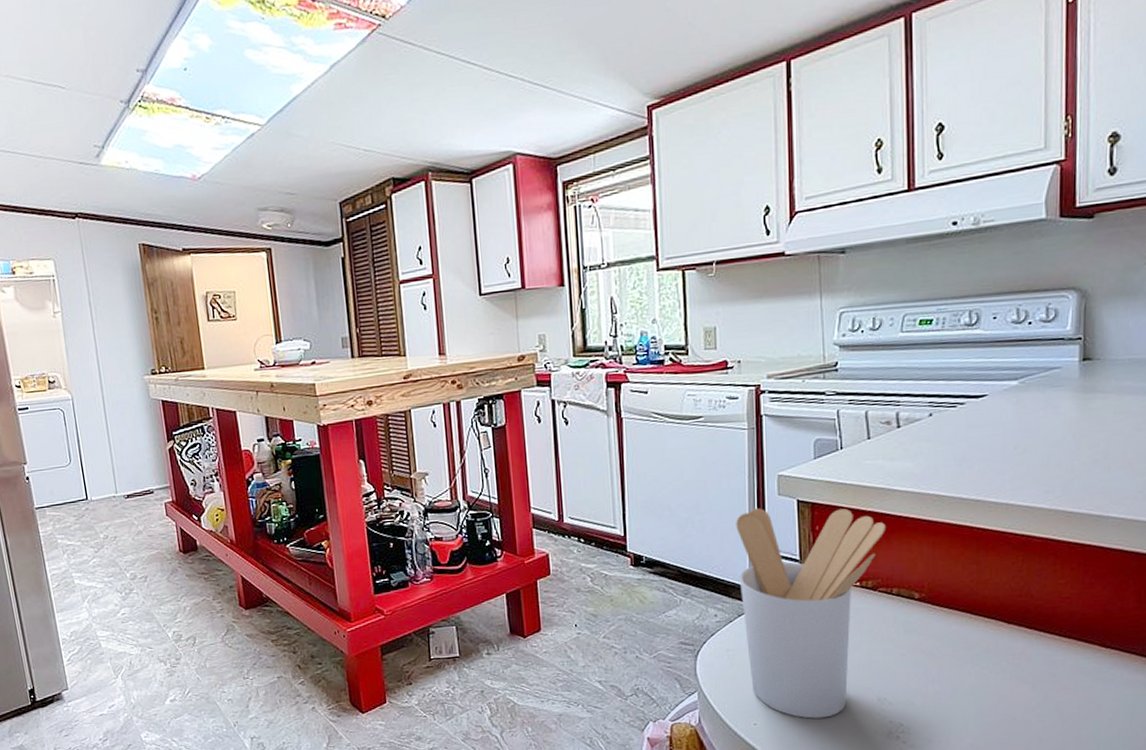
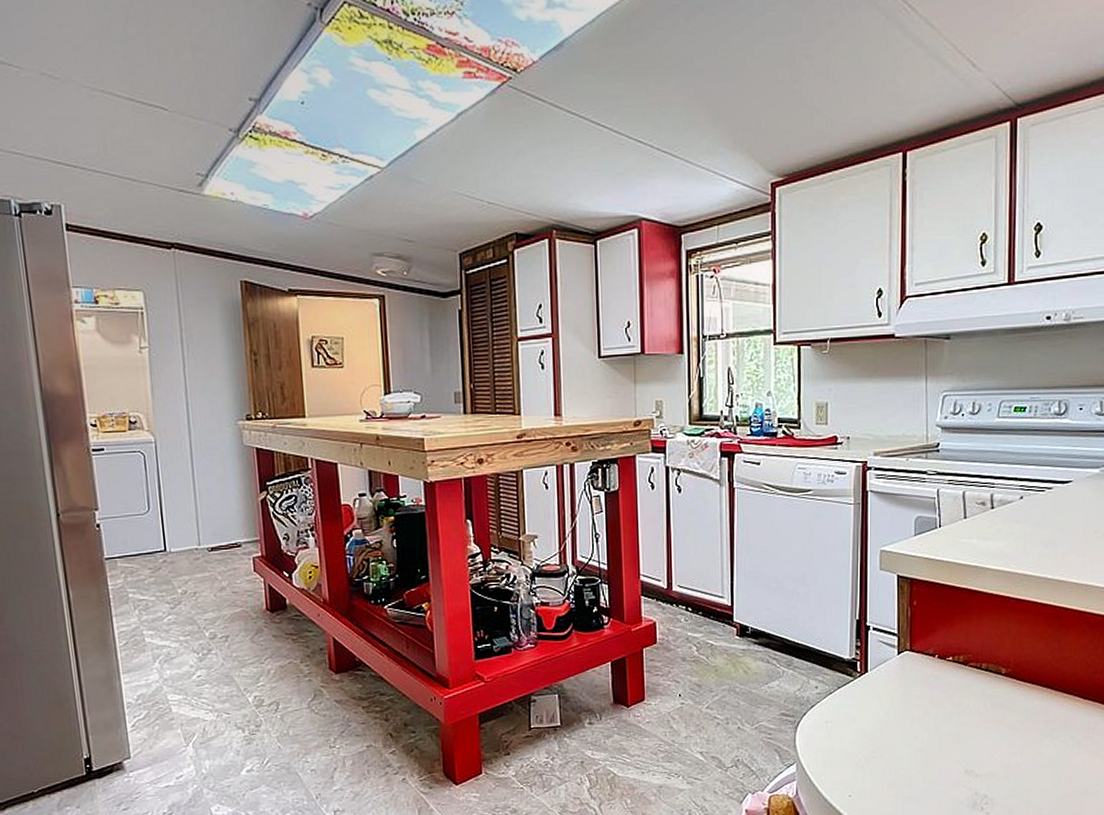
utensil holder: present [736,508,885,719] -> none [839,582,978,791]

